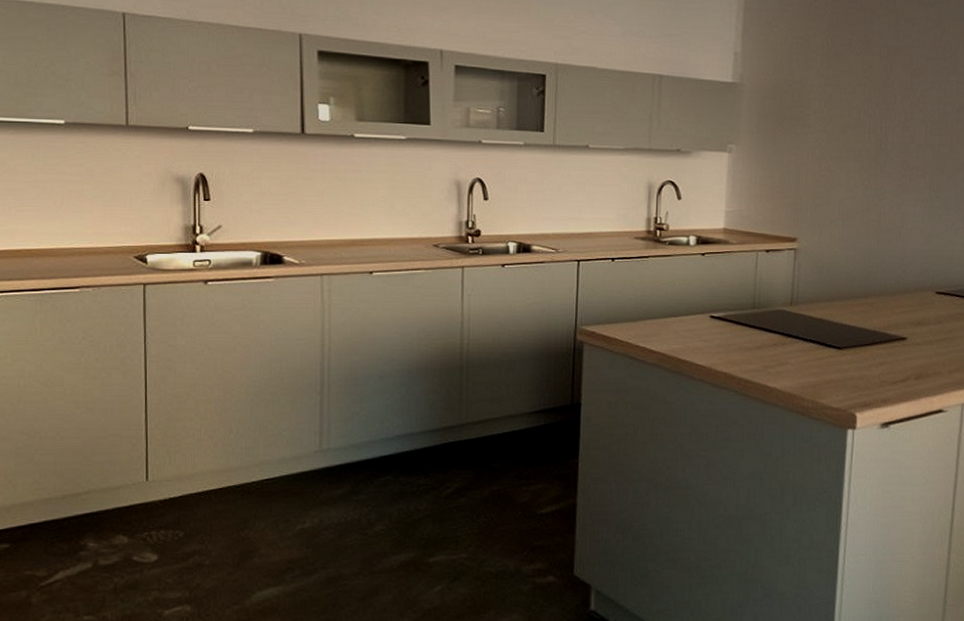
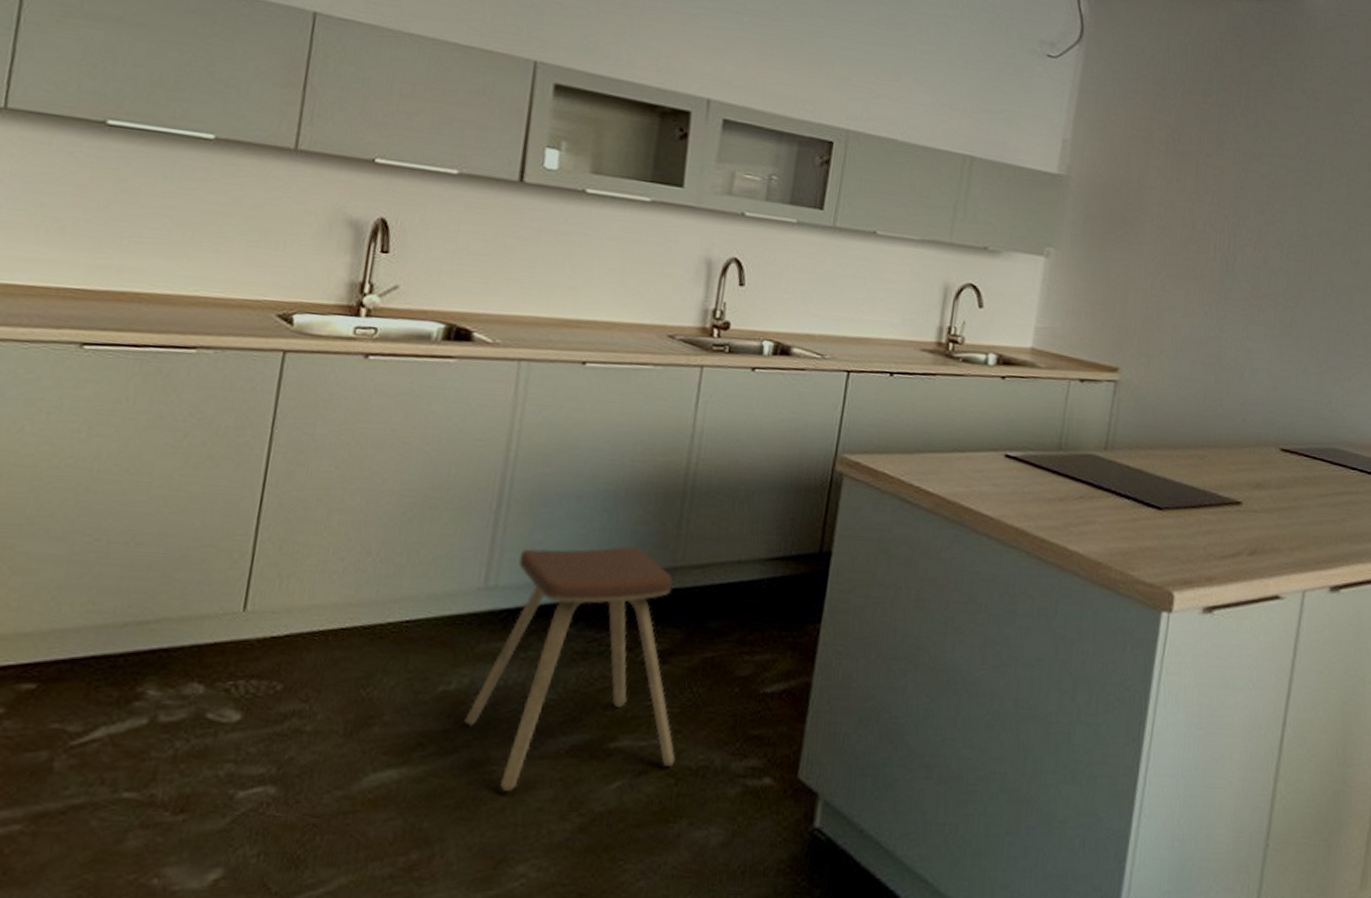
music stool: none [319,411,480,598] -> present [464,546,676,791]

